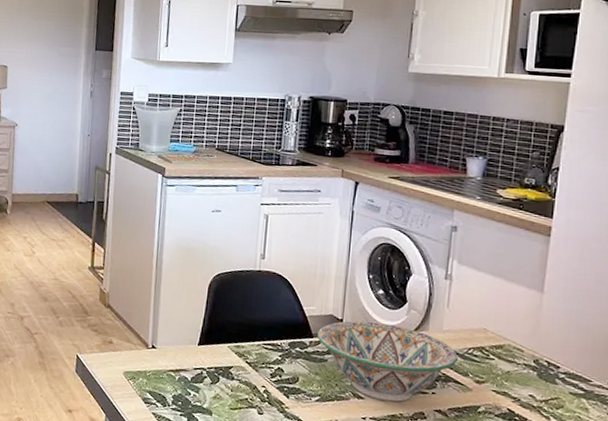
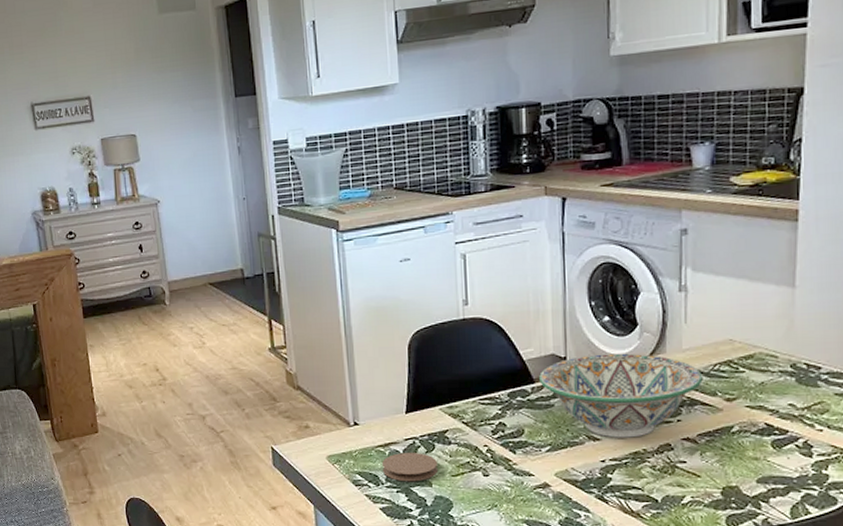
coaster: none [170,379,220,409] -> present [381,453,439,482]

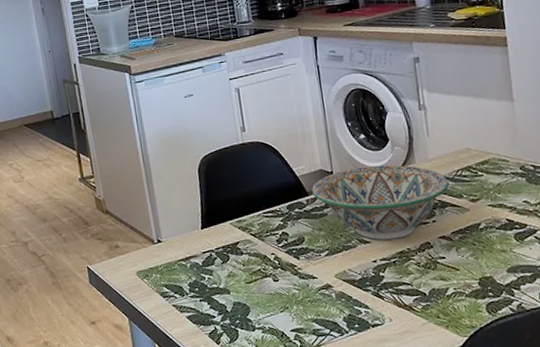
coaster: present [381,453,439,482] -> none [184,264,235,291]

